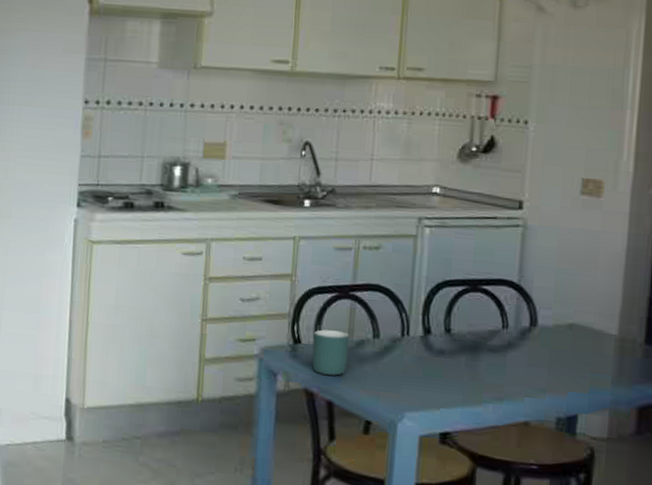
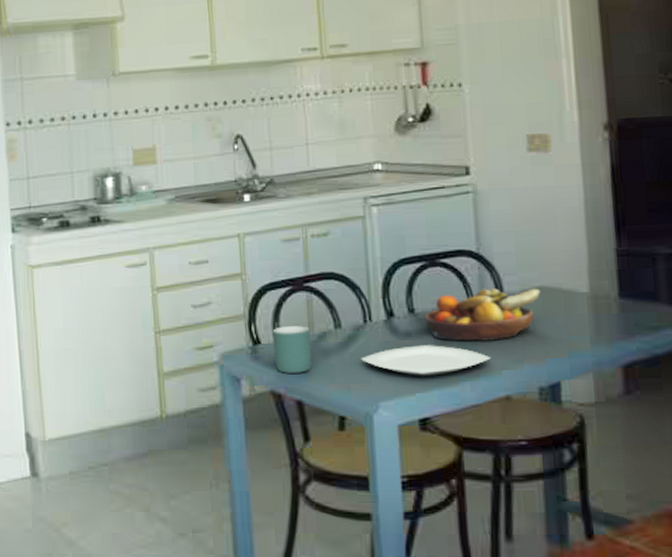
plate: none [394,363,517,394] -> present [361,345,491,376]
fruit bowl: none [459,318,572,369] -> present [424,288,541,342]

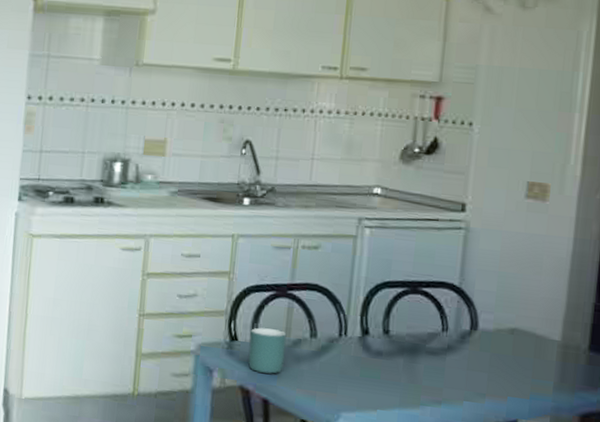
plate: present [361,345,491,376] -> none [330,364,455,396]
fruit bowl: present [424,288,541,342] -> none [397,322,514,373]

